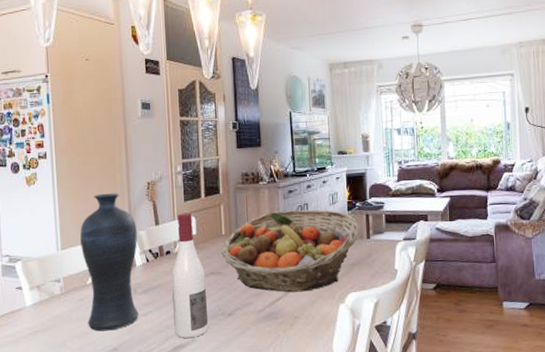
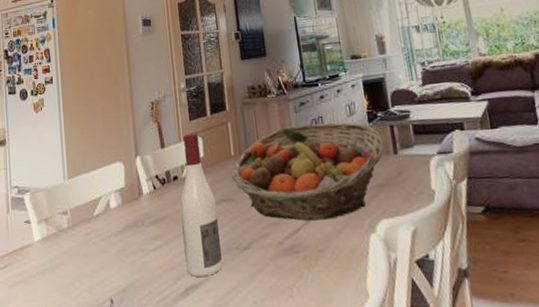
vase: present [80,193,139,331] -> none [86,115,148,270]

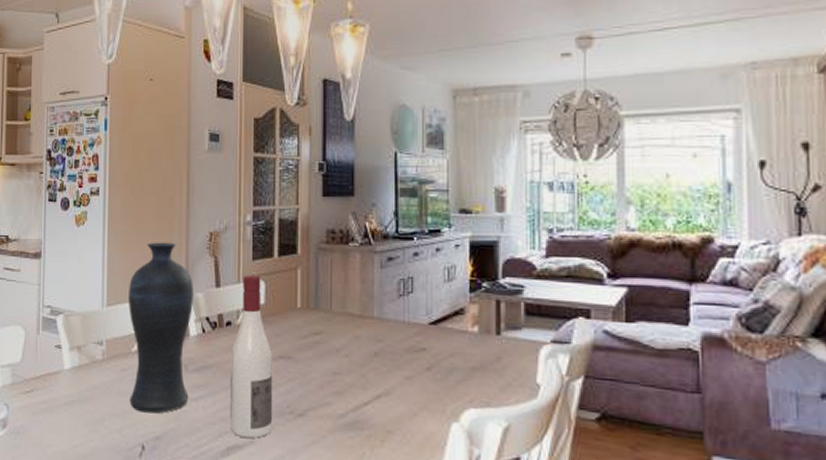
vase: none [86,115,148,270] -> present [128,242,193,414]
fruit basket: present [232,122,384,221] -> none [295,283,485,398]

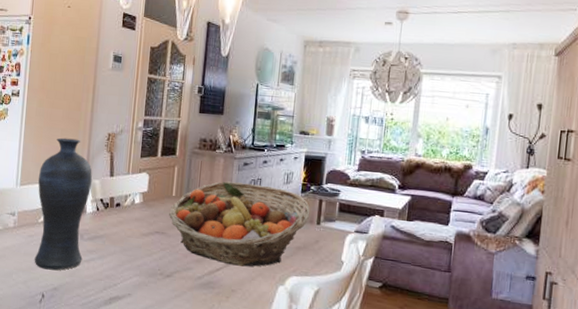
wine bottle: present [230,274,273,439] -> none [113,168,151,292]
fruit basket: none [295,283,485,398] -> present [169,181,311,267]

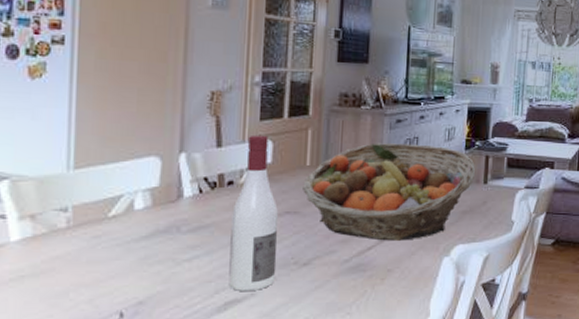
vase: present [34,137,92,271] -> none [104,99,190,279]
wine bottle: none [113,168,151,292] -> present [228,134,278,292]

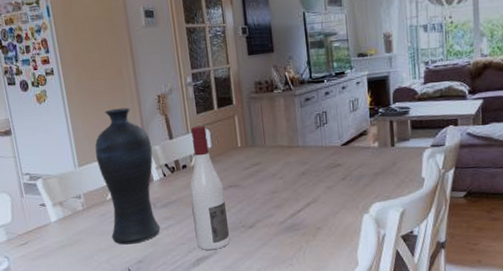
vase: none [104,99,190,279] -> present [95,107,161,245]
fruit basket: present [303,143,476,241] -> none [238,117,383,204]

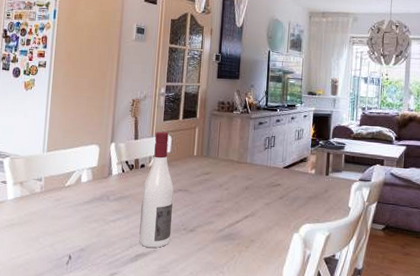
vase: present [95,107,161,245] -> none [61,105,118,232]

